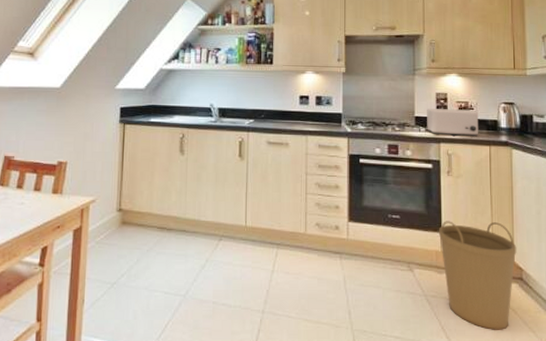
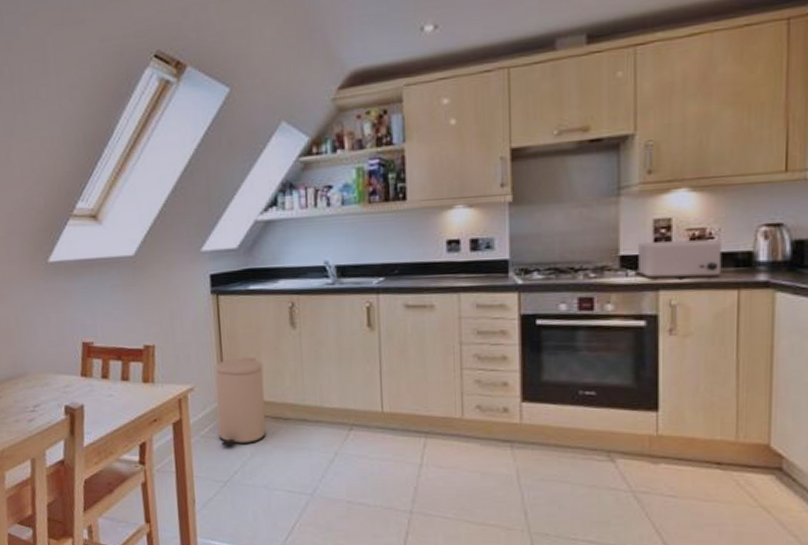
pedal bin: none [112,175,155,252] -> present [215,356,266,447]
basket: present [438,221,517,330] -> none [653,395,775,534]

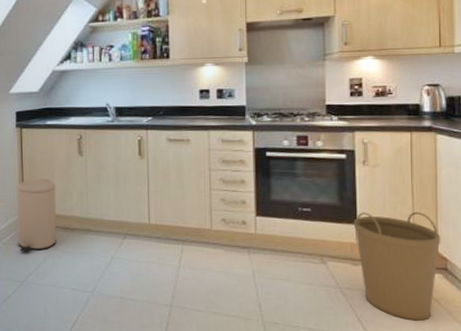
toaster: present [638,239,722,280] -> none [339,94,399,124]
basket: none [653,395,775,534] -> present [353,212,441,321]

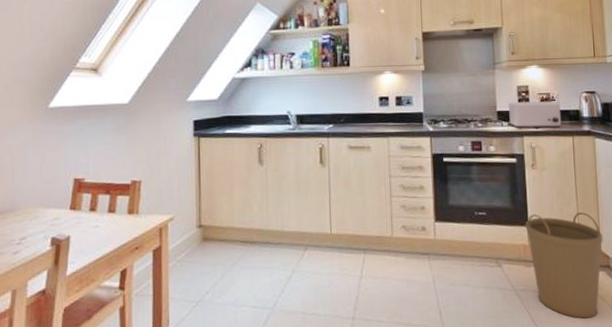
pedal bin: present [17,178,57,252] -> none [193,189,236,269]
toaster: none [339,94,399,124] -> present [508,101,562,129]

